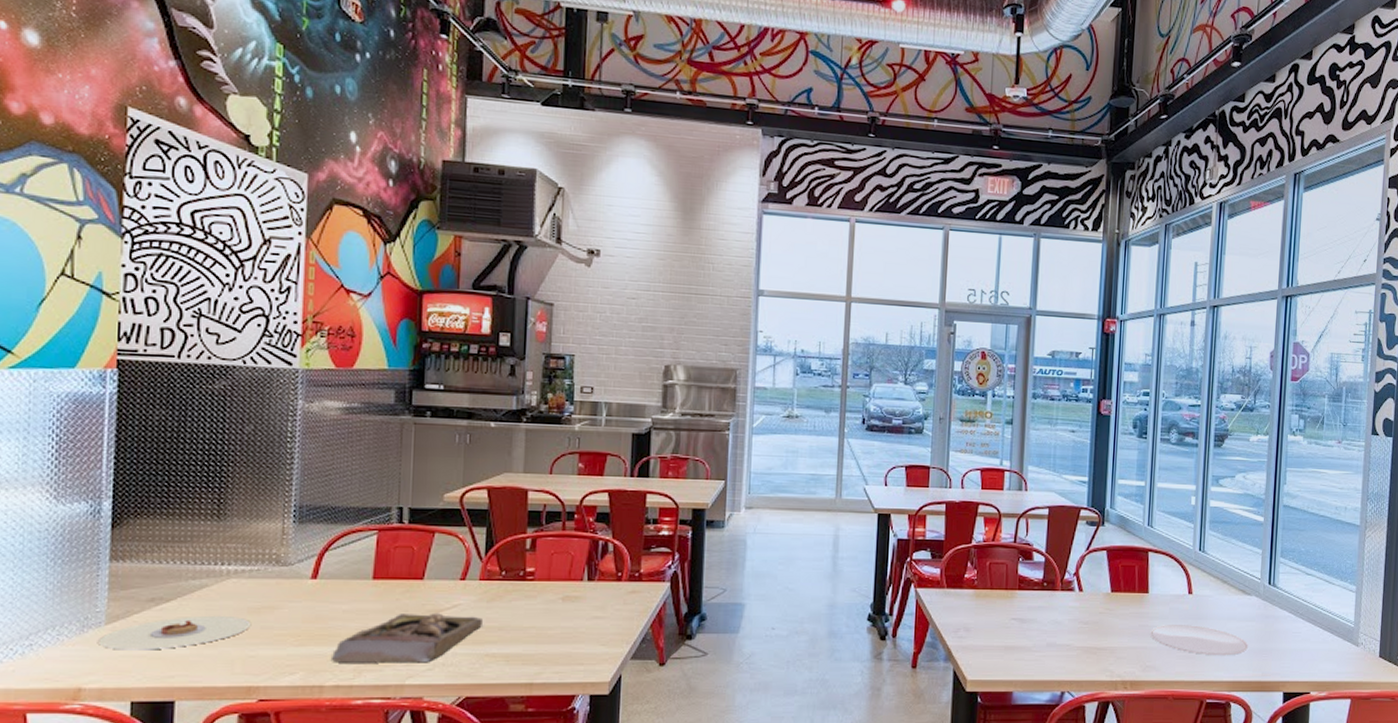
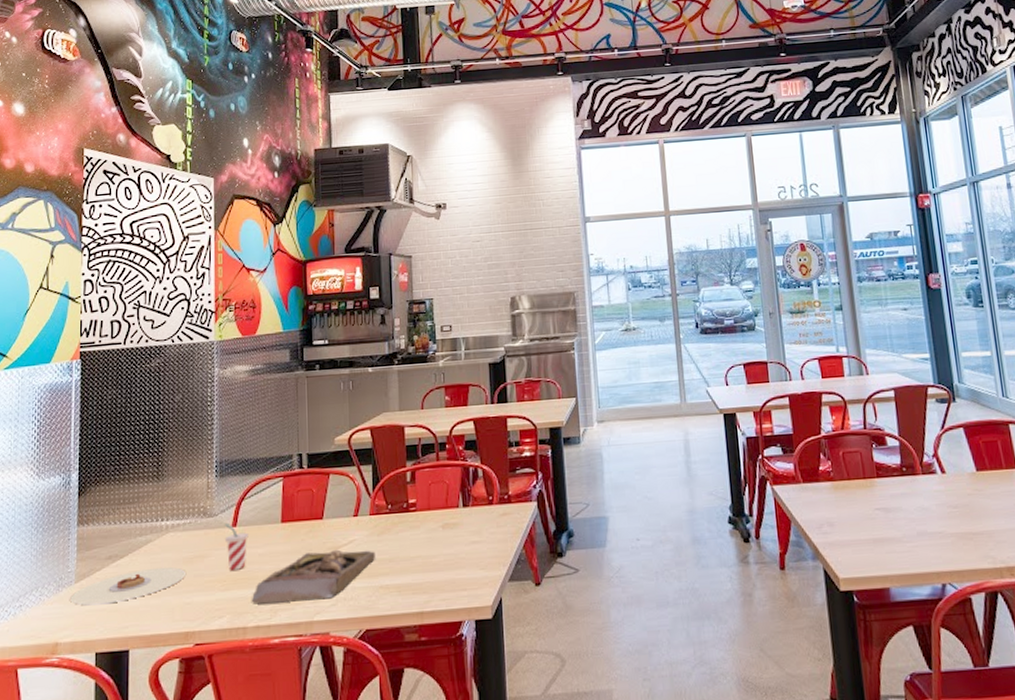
beverage cup: none [301,573,331,625] -> present [224,522,248,570]

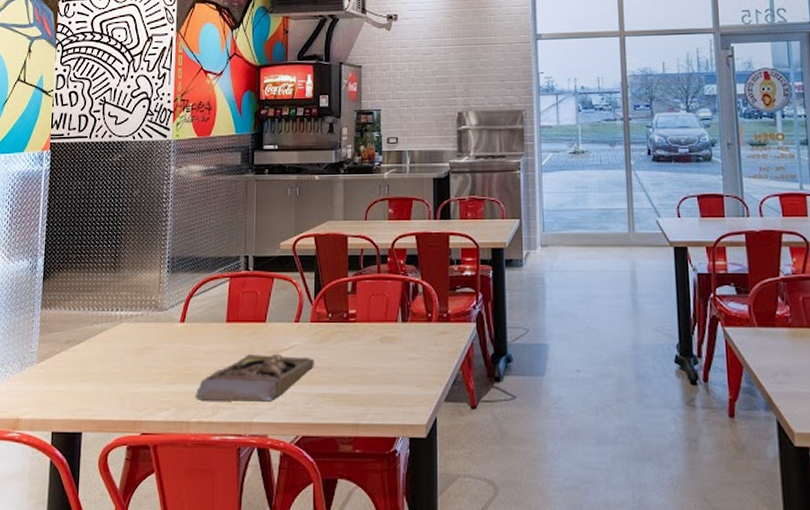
plate: present [70,567,187,606] -> none [32,355,137,386]
beverage cup: present [224,522,248,570] -> none [173,317,195,365]

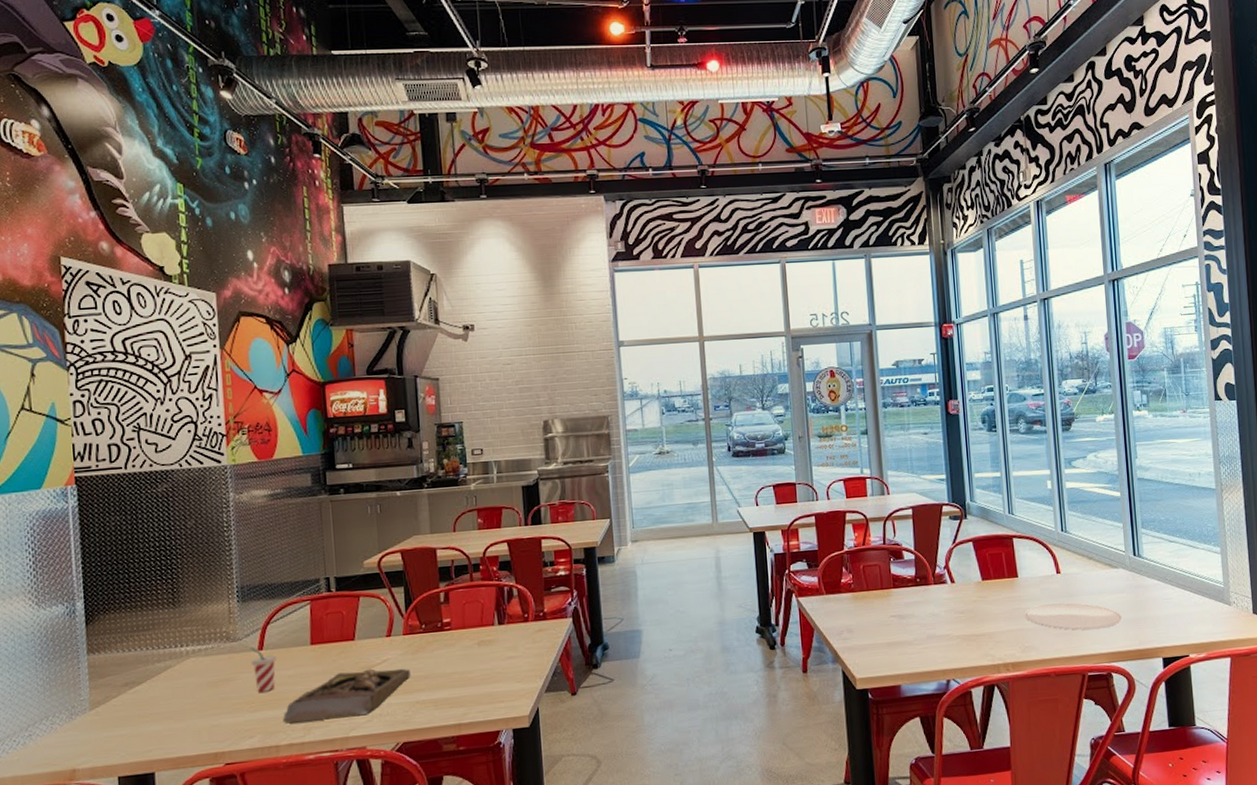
beverage cup: none [173,317,195,365] -> present [249,646,276,692]

